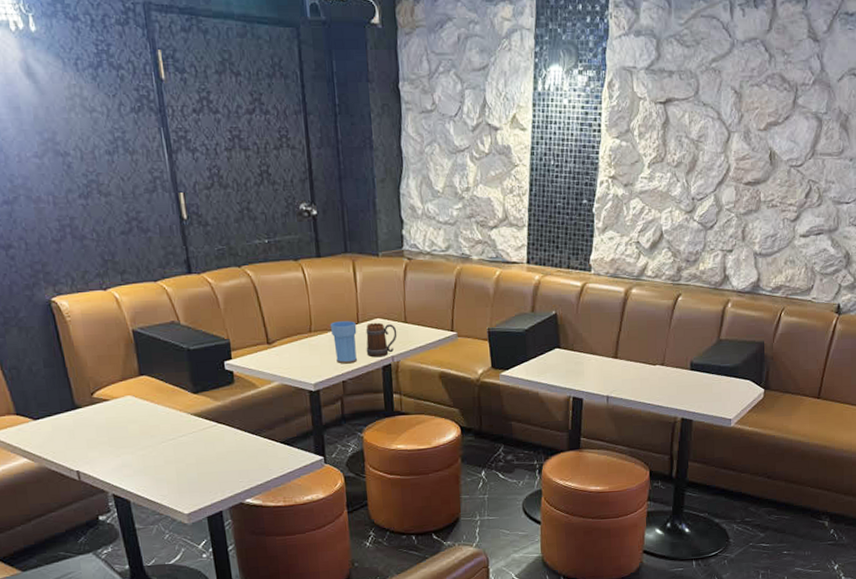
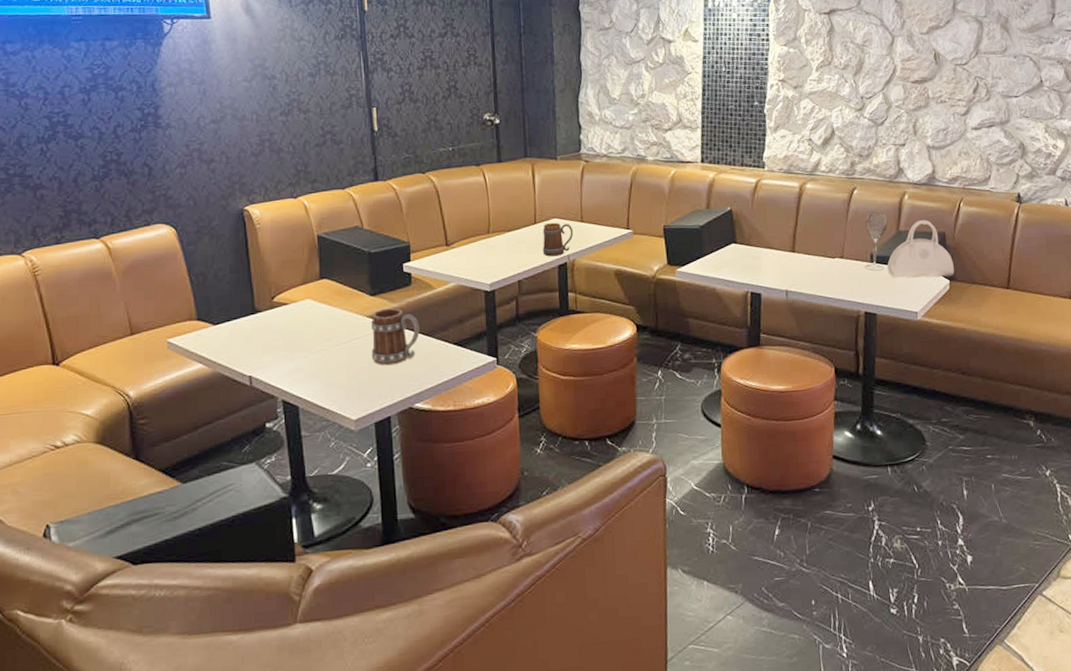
beer mug: none [195,406,246,463] -> present [370,308,420,366]
cup: present [330,321,357,364] -> none [507,221,534,264]
wineglass: none [684,319,710,379] -> present [864,211,888,271]
handbag: none [705,329,770,386] -> present [886,220,955,278]

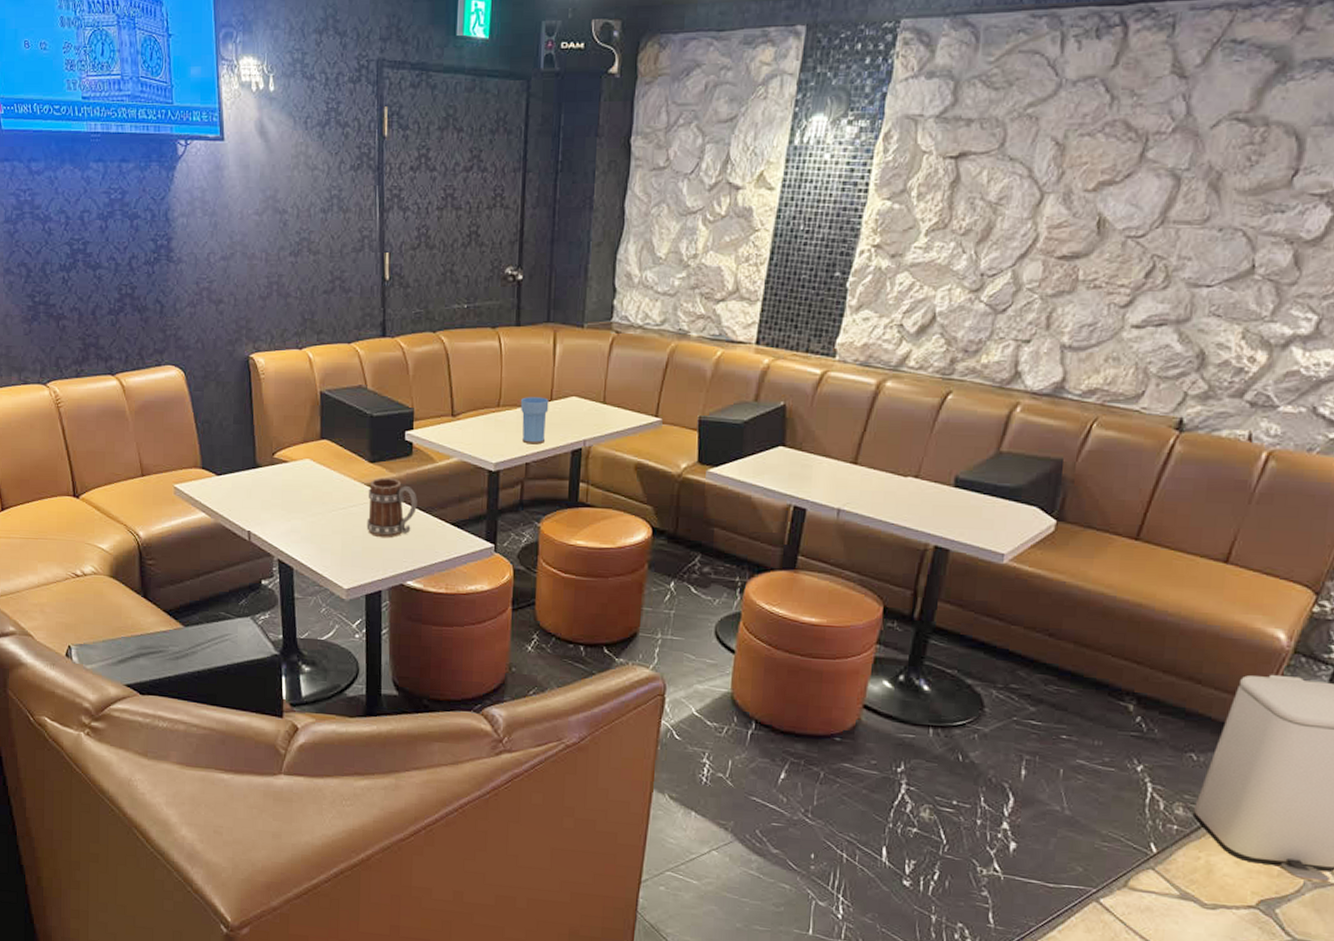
cup: none [507,221,534,264] -> present [520,397,549,445]
beer mug: present [542,222,574,257] -> none [556,401,593,440]
wineglass: present [864,211,888,271] -> none [944,424,987,498]
handbag: present [886,220,955,278] -> none [974,441,1067,515]

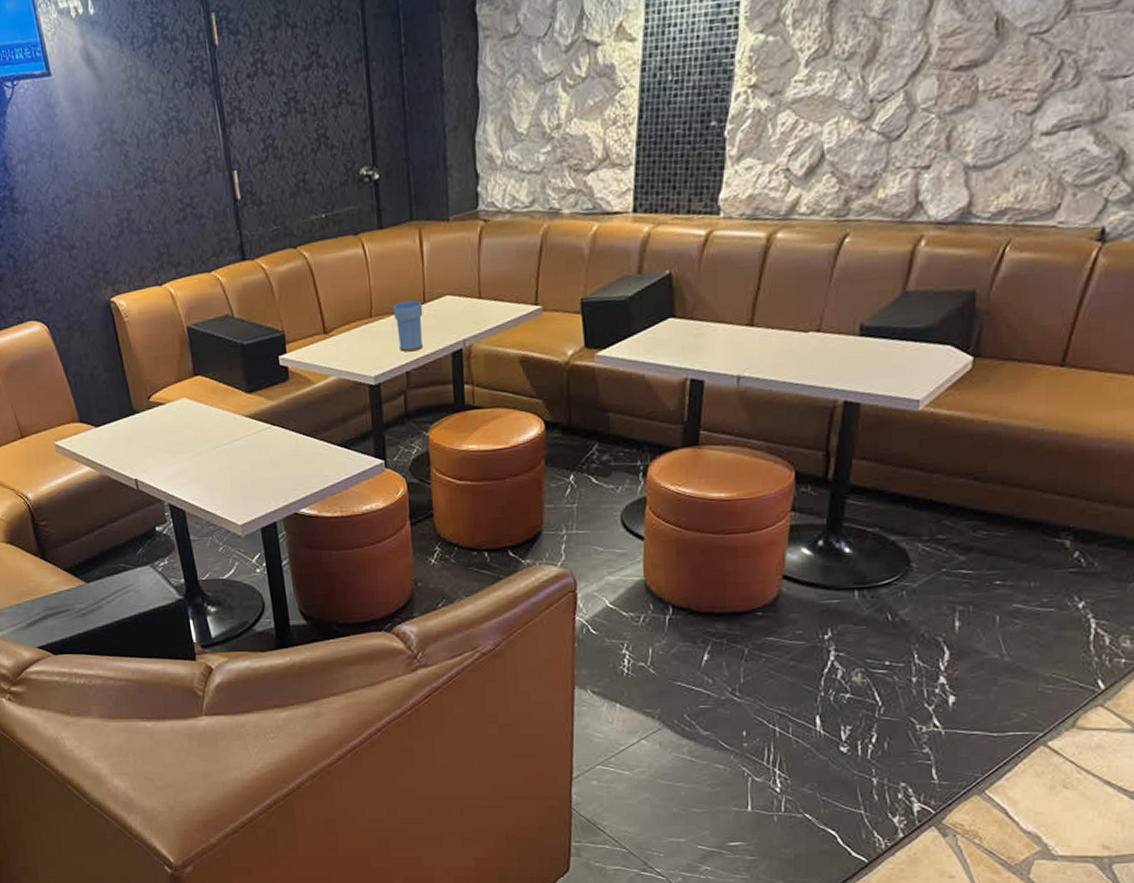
beer mug: present [366,478,417,538] -> none [249,406,301,469]

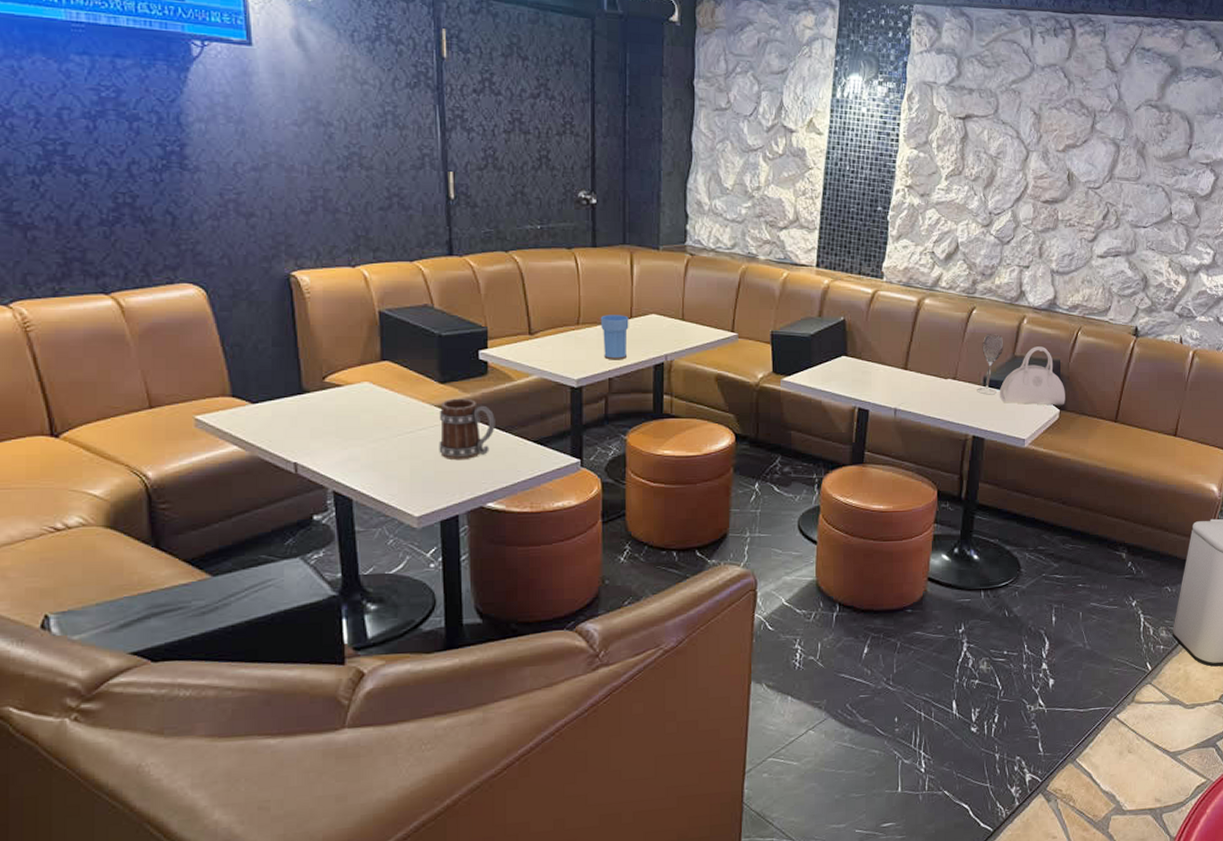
beer mug: none [249,406,301,469] -> present [439,398,495,461]
wineglass: none [850,265,890,348] -> present [977,334,1004,395]
handbag: none [882,274,983,356] -> present [999,346,1065,406]

